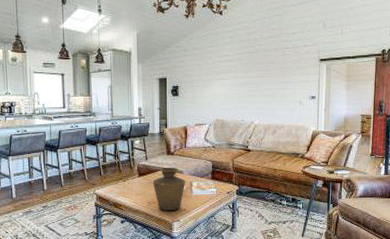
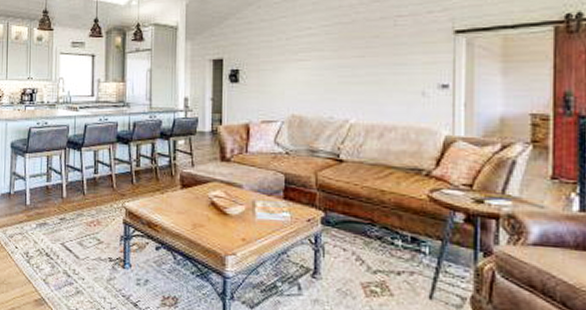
vase: present [152,168,186,210] -> none [200,178,247,239]

